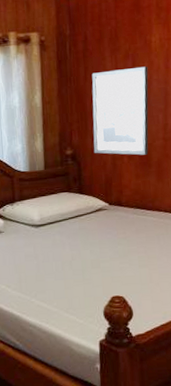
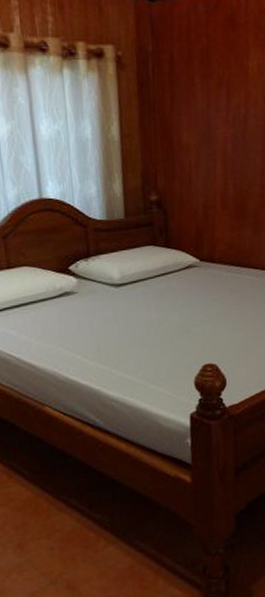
wall art: present [92,66,149,156] -> none [179,97,245,204]

